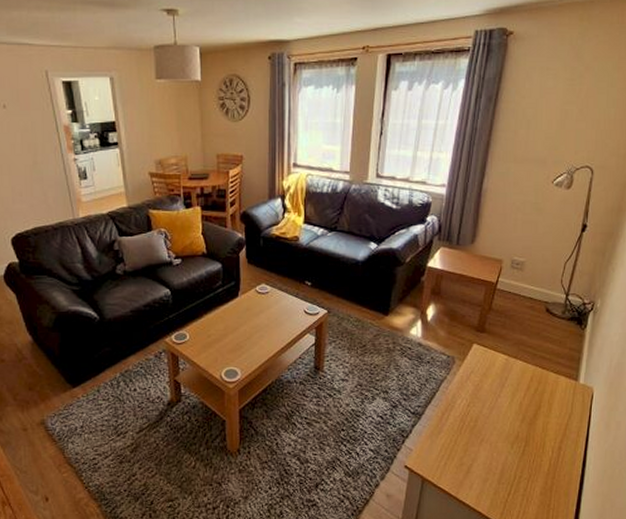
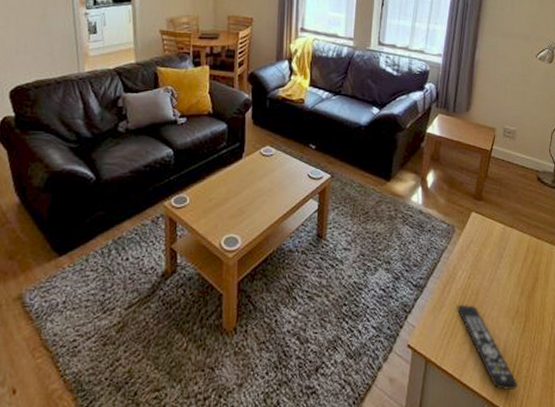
remote control: none [455,431,514,506] -> present [457,305,517,390]

